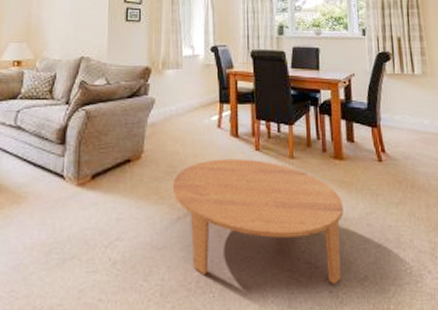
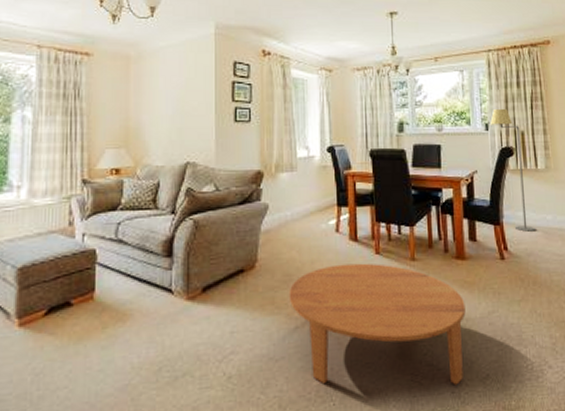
floor lamp: none [367,15,414,135] -> present [490,108,537,232]

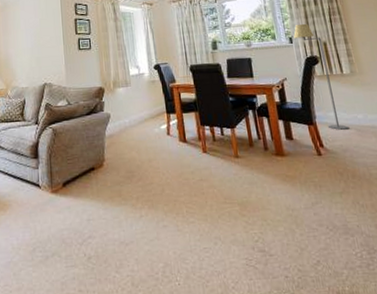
coffee table: present [289,263,466,385] -> none [132,160,295,270]

